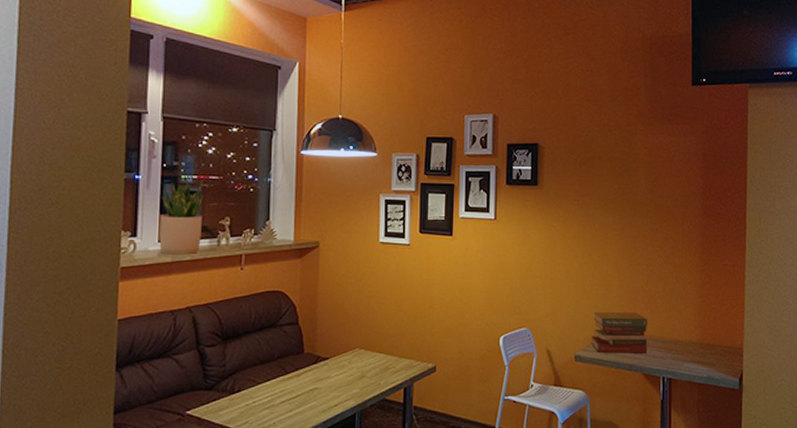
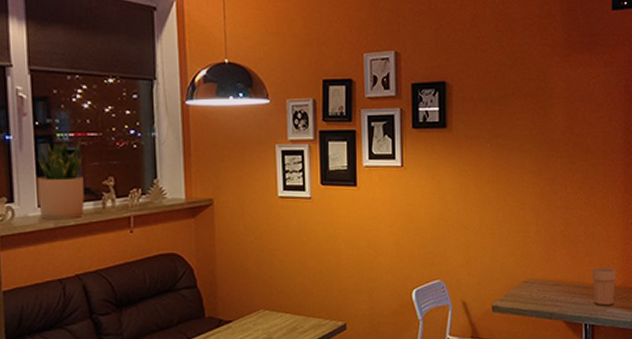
books: present [592,312,648,353] -> none [509,258,569,302]
cup: none [670,323,694,360] -> present [592,267,617,306]

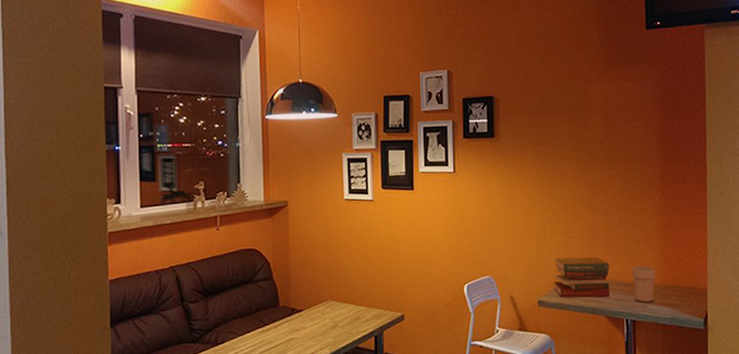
planter: present [36,137,85,220] -> none [140,148,179,219]
books: none [509,258,569,302] -> present [554,257,610,298]

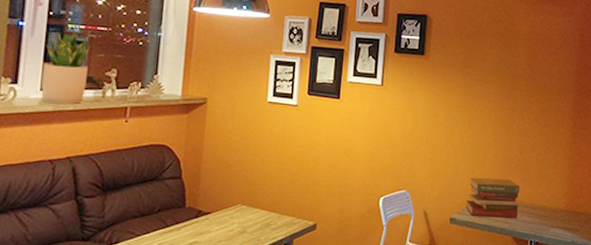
planter: none [140,148,179,219] -> present [41,29,91,105]
cup: present [632,266,656,303] -> none [539,191,561,226]

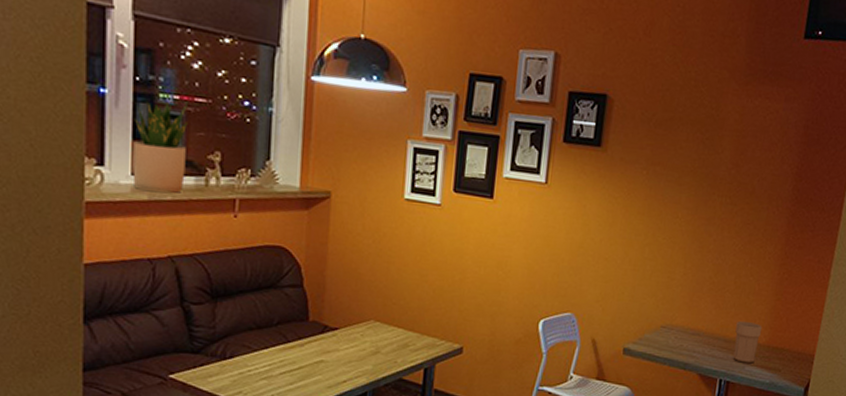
books: present [466,178,520,218] -> none [644,302,712,352]
cup: none [539,191,561,226] -> present [733,321,763,364]

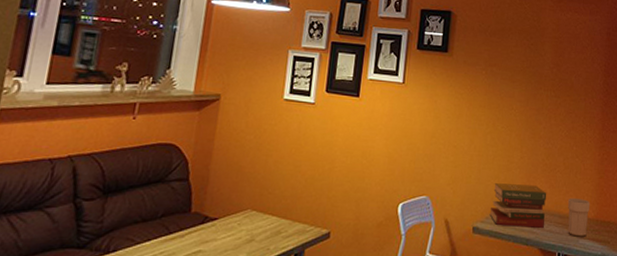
planter: present [132,100,189,194] -> none [46,21,105,100]
books: none [644,302,712,352] -> present [490,183,547,228]

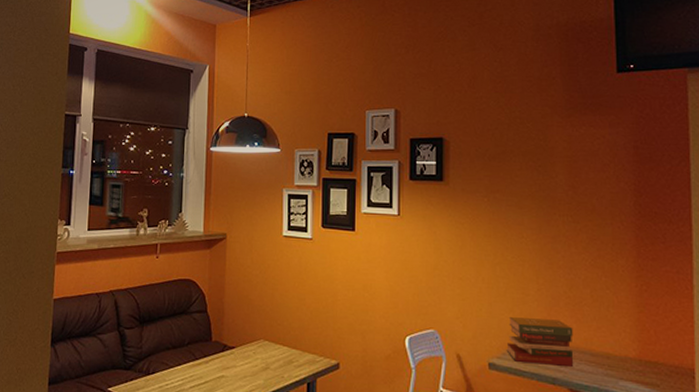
cup: present [568,198,591,237] -> none [601,335,630,378]

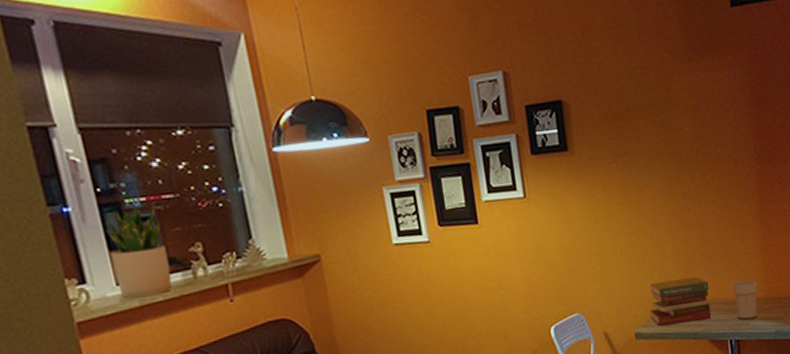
planter: none [88,174,126,243] -> present [105,202,172,299]
cup: none [601,335,630,378] -> present [733,280,758,321]

